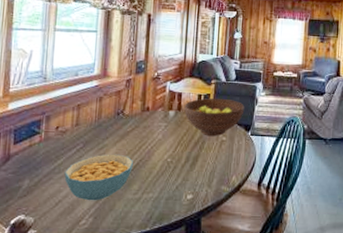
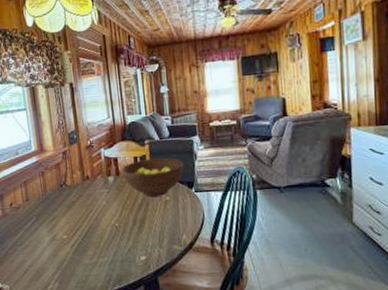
cereal bowl: present [64,154,134,201] -> none [26,223,85,268]

